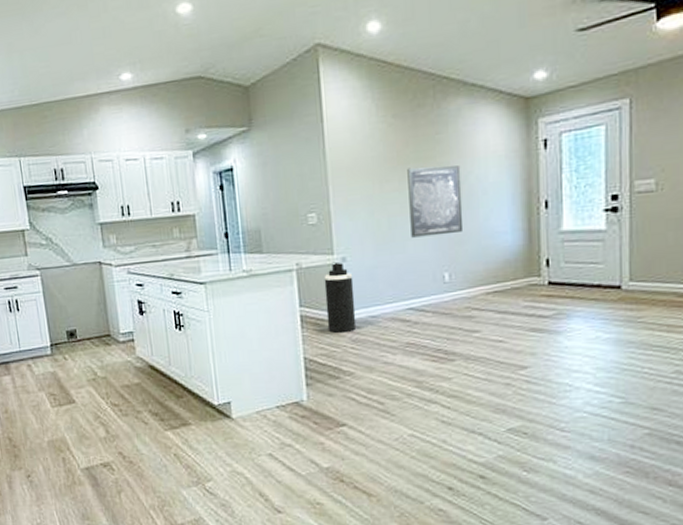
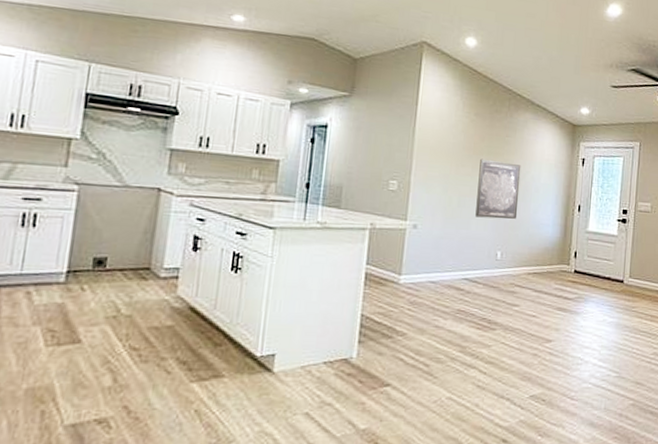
trash can: present [324,262,357,333] -> none [389,228,421,294]

